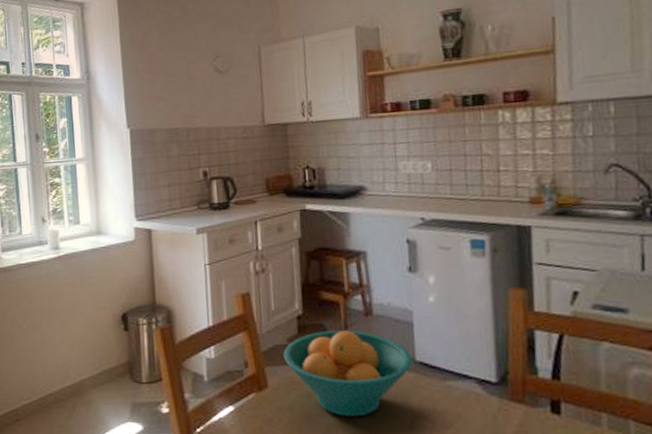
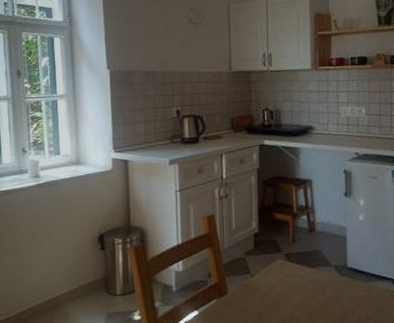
fruit bowl: present [283,330,412,417] -> none [242,244,345,315]

